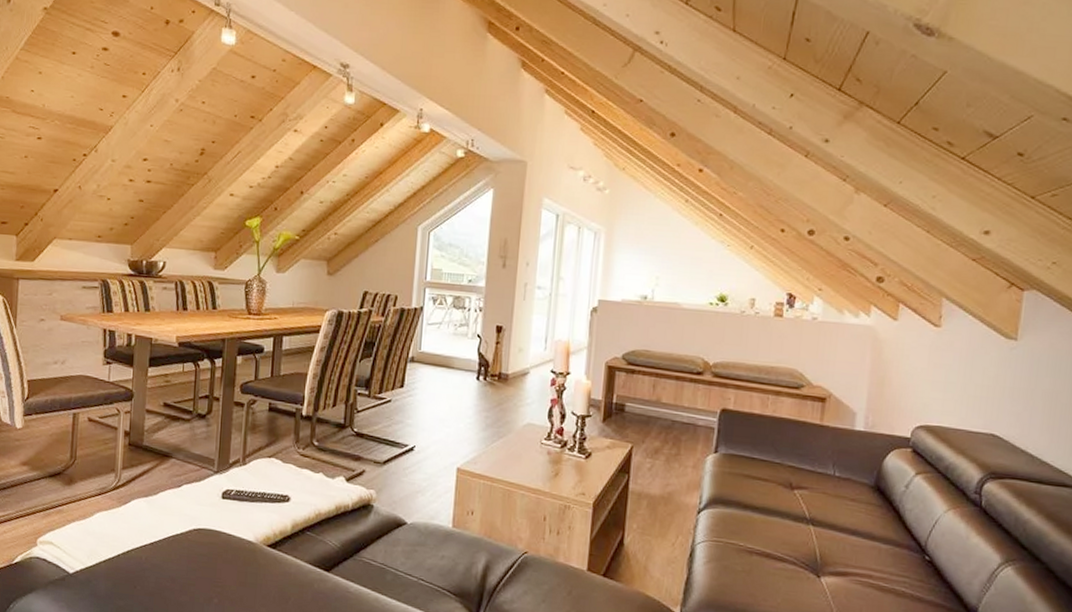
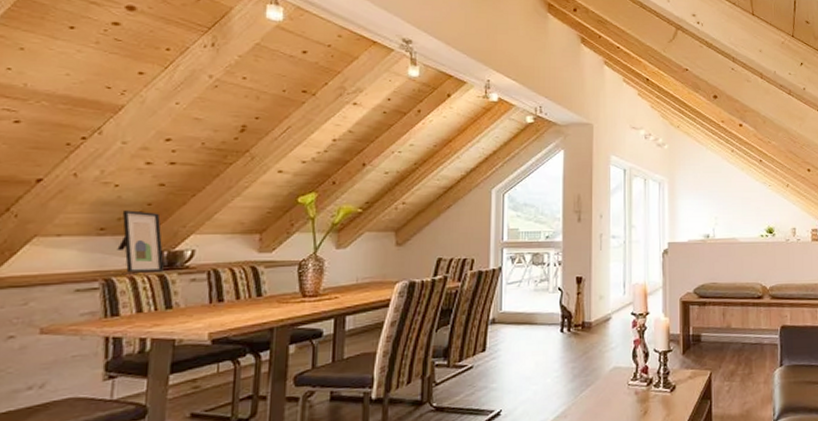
picture frame: none [110,221,143,279] -> present [117,210,164,274]

